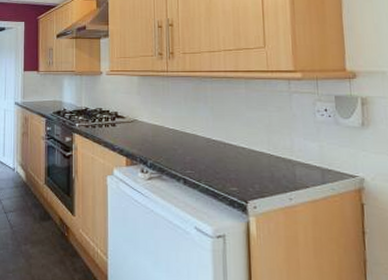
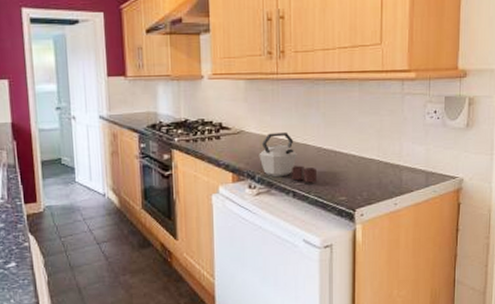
kettle: none [150,122,207,172] -> present [259,131,316,183]

